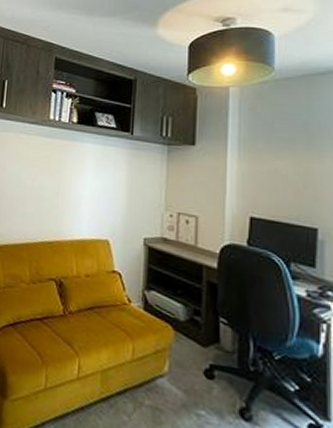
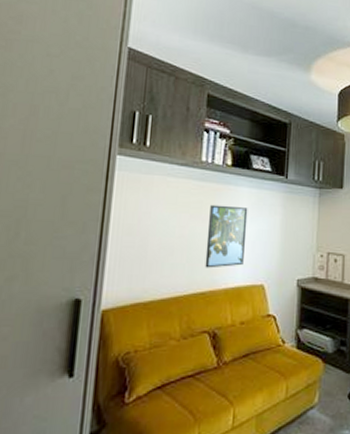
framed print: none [52,159,93,220] -> present [205,204,248,268]

